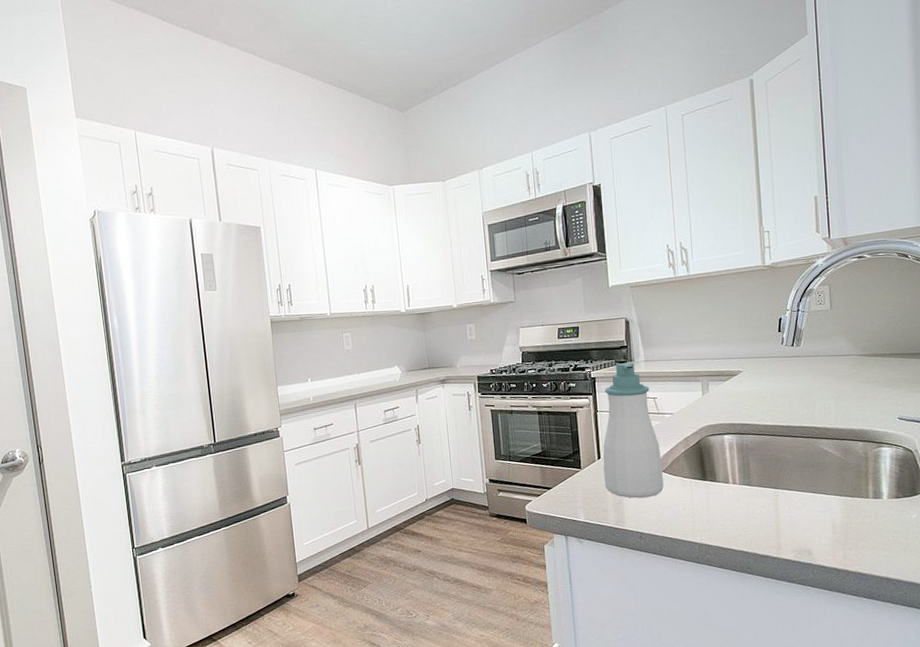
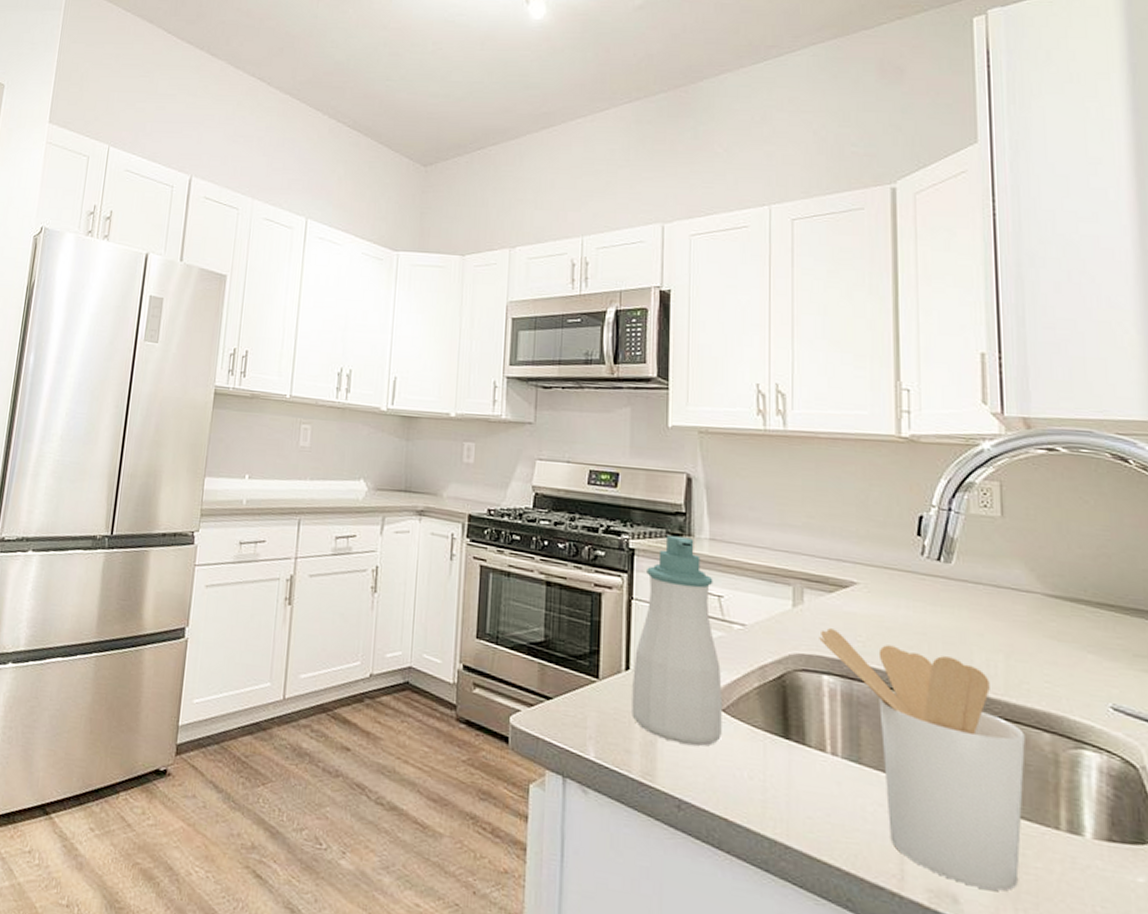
utensil holder: none [720,404,848,543] -> present [819,628,1025,891]

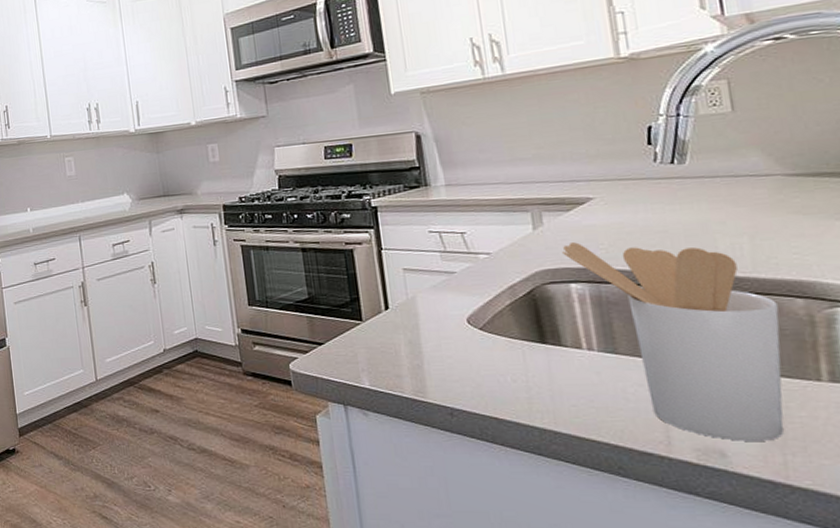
soap bottle: present [632,536,722,746] -> none [391,187,482,362]

